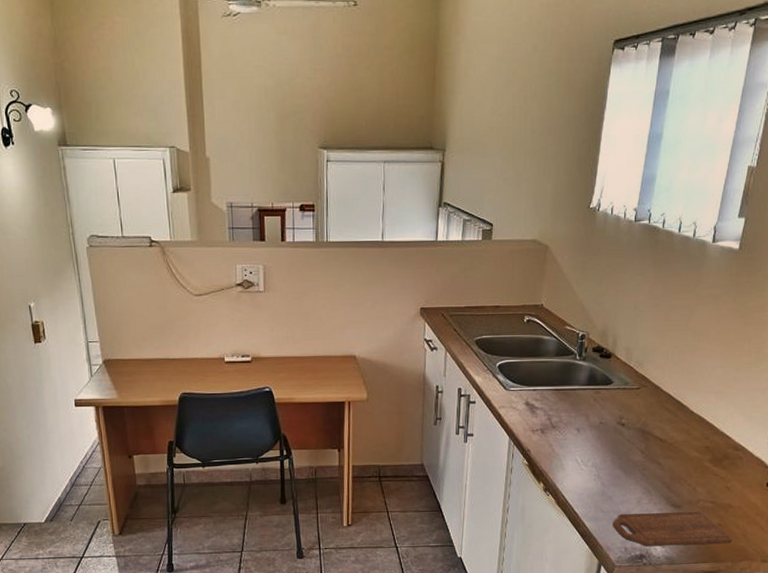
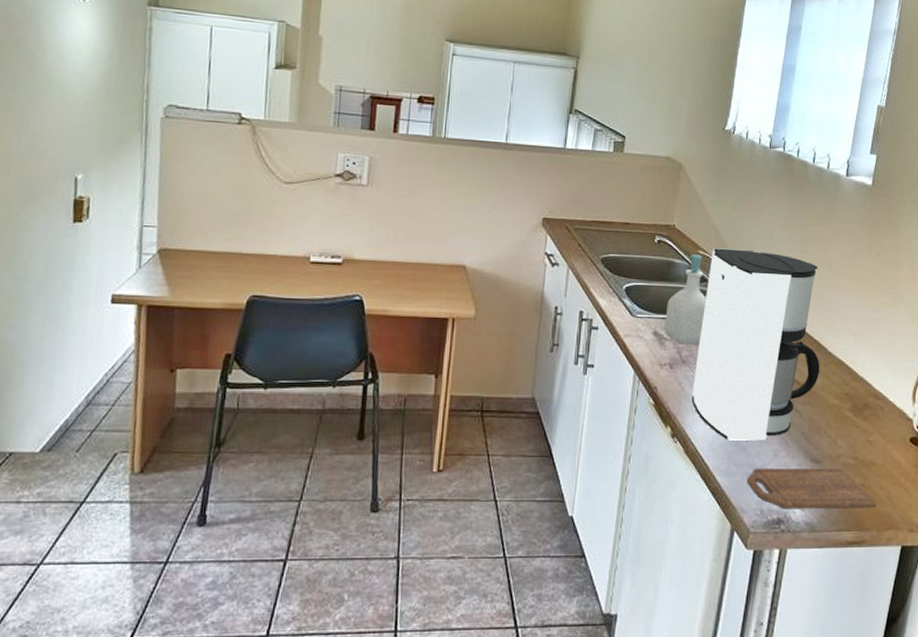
soap bottle: none [536,330,574,412] -> present [665,254,707,345]
coffee maker: none [561,322,682,492] -> present [691,248,820,441]

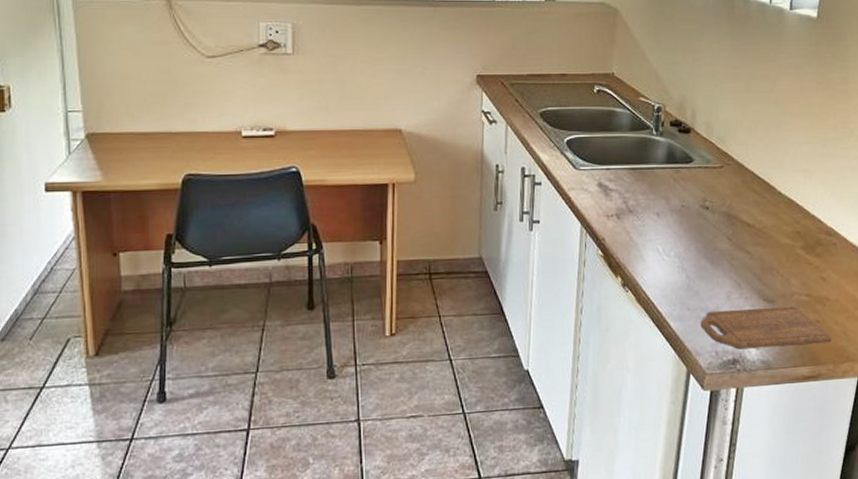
soap bottle: present [665,254,707,345] -> none [609,102,651,194]
coffee maker: present [691,248,820,441] -> none [640,93,770,286]

